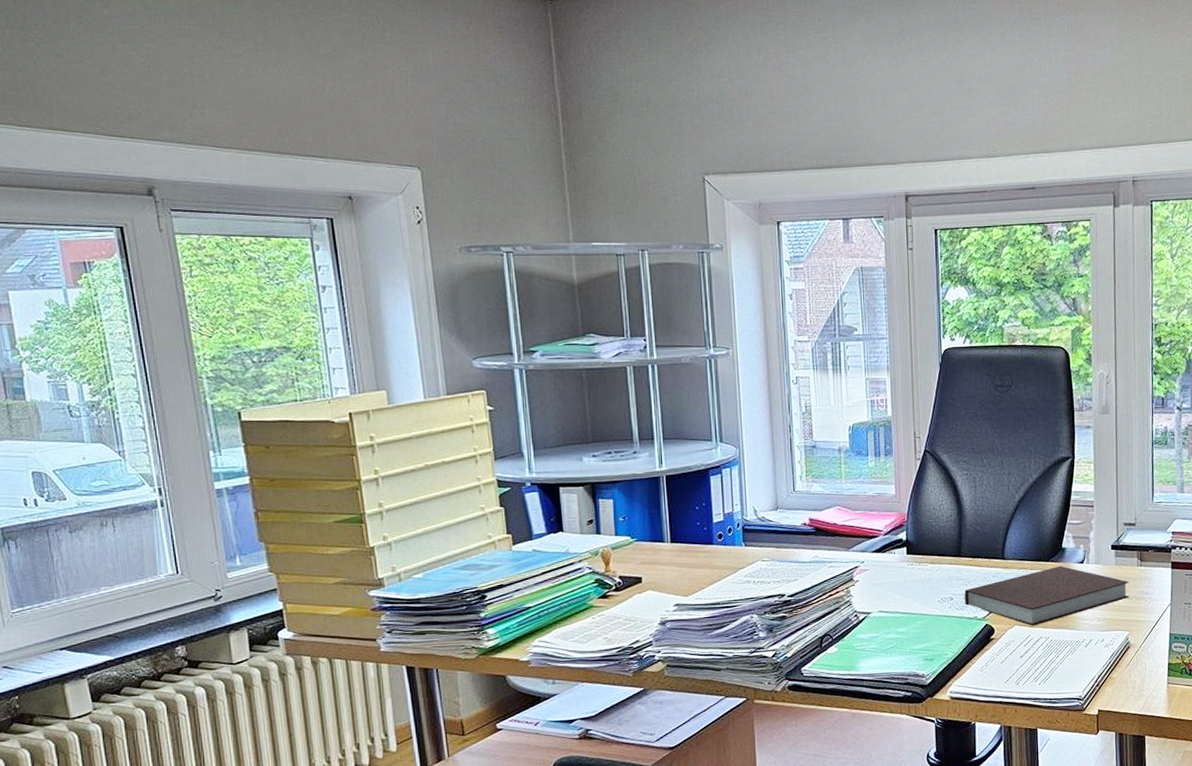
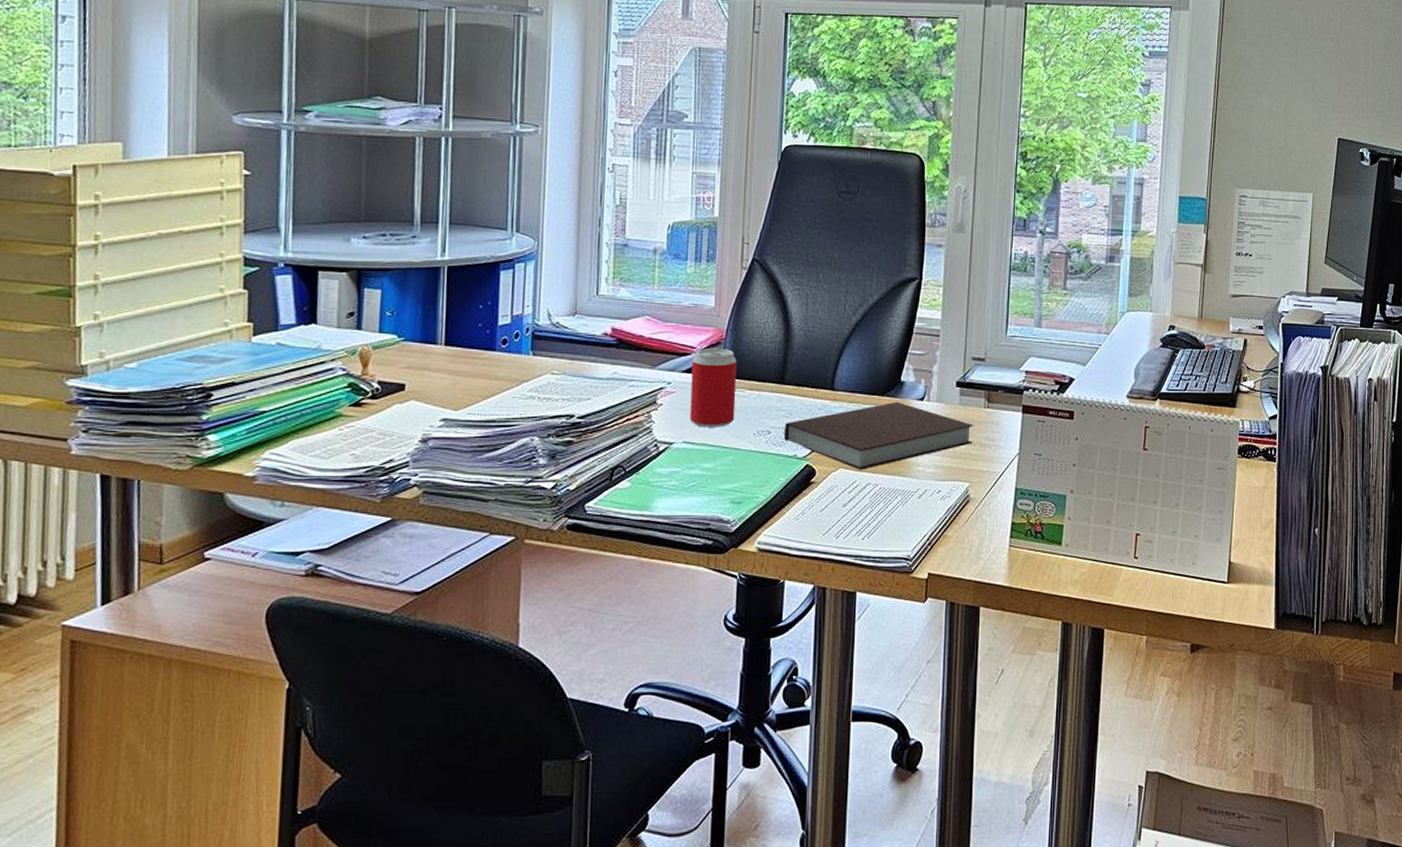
beverage can: none [880,529,921,598] -> present [689,348,737,427]

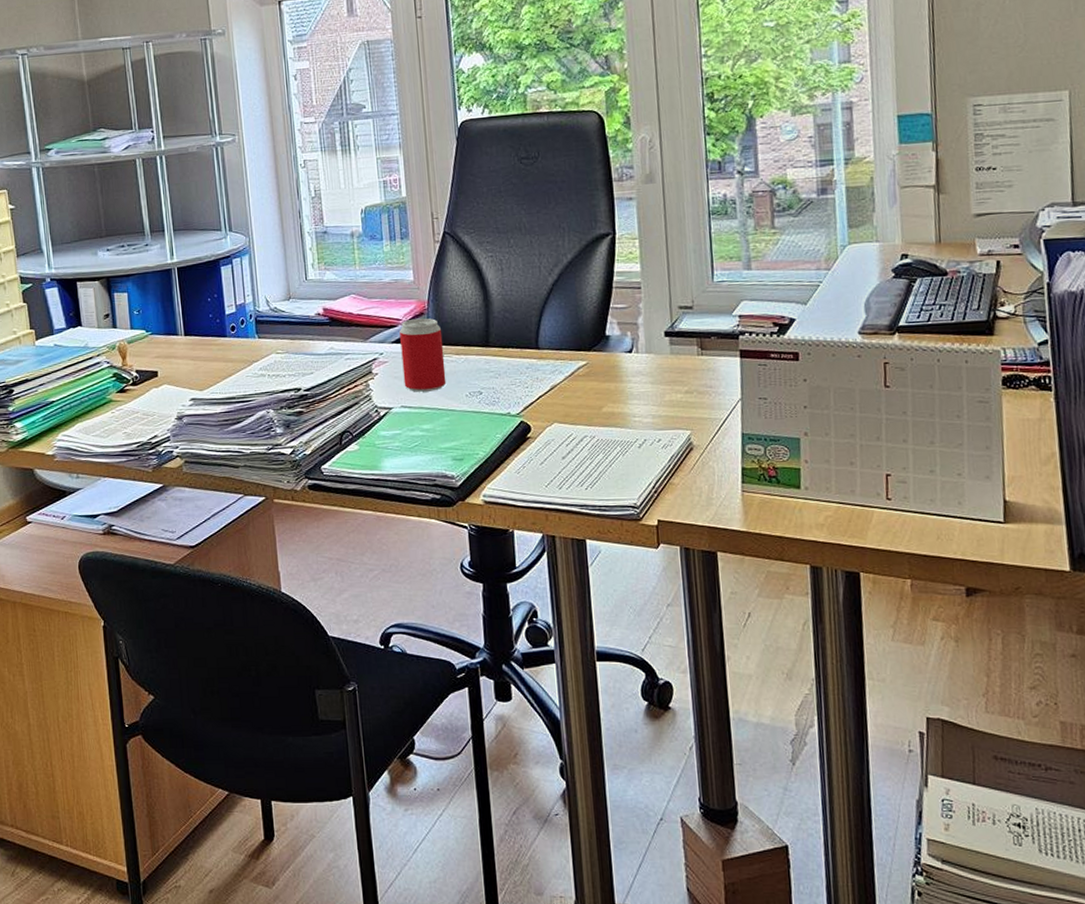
notebook: present [784,401,973,470] -> none [495,355,690,424]

